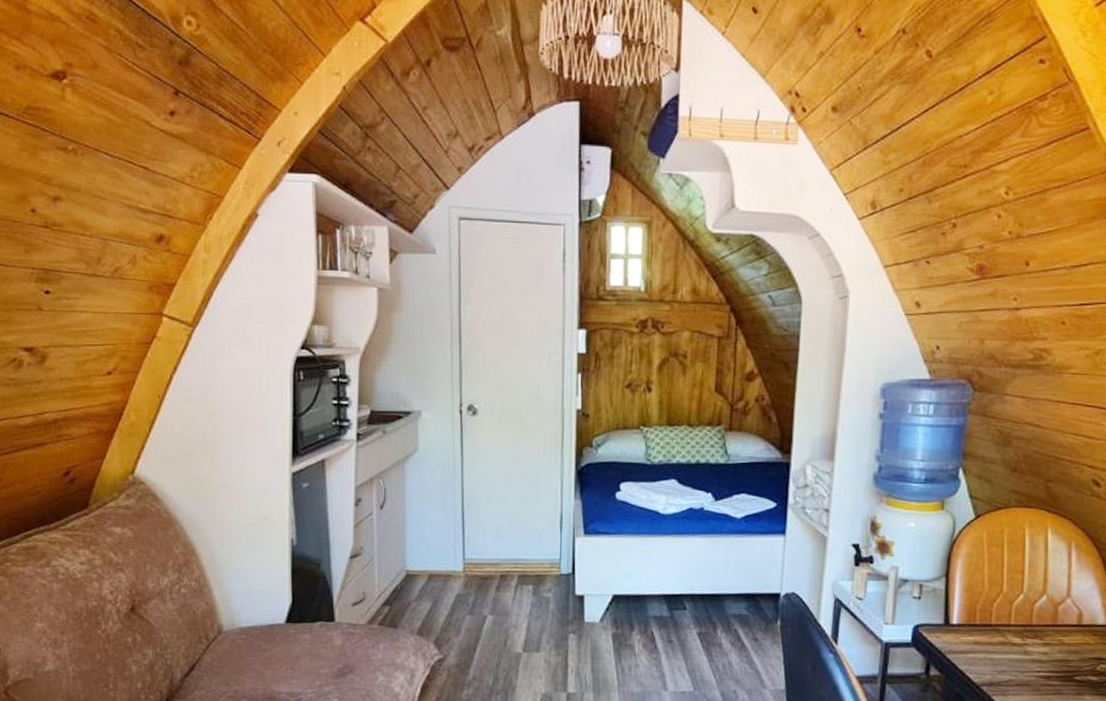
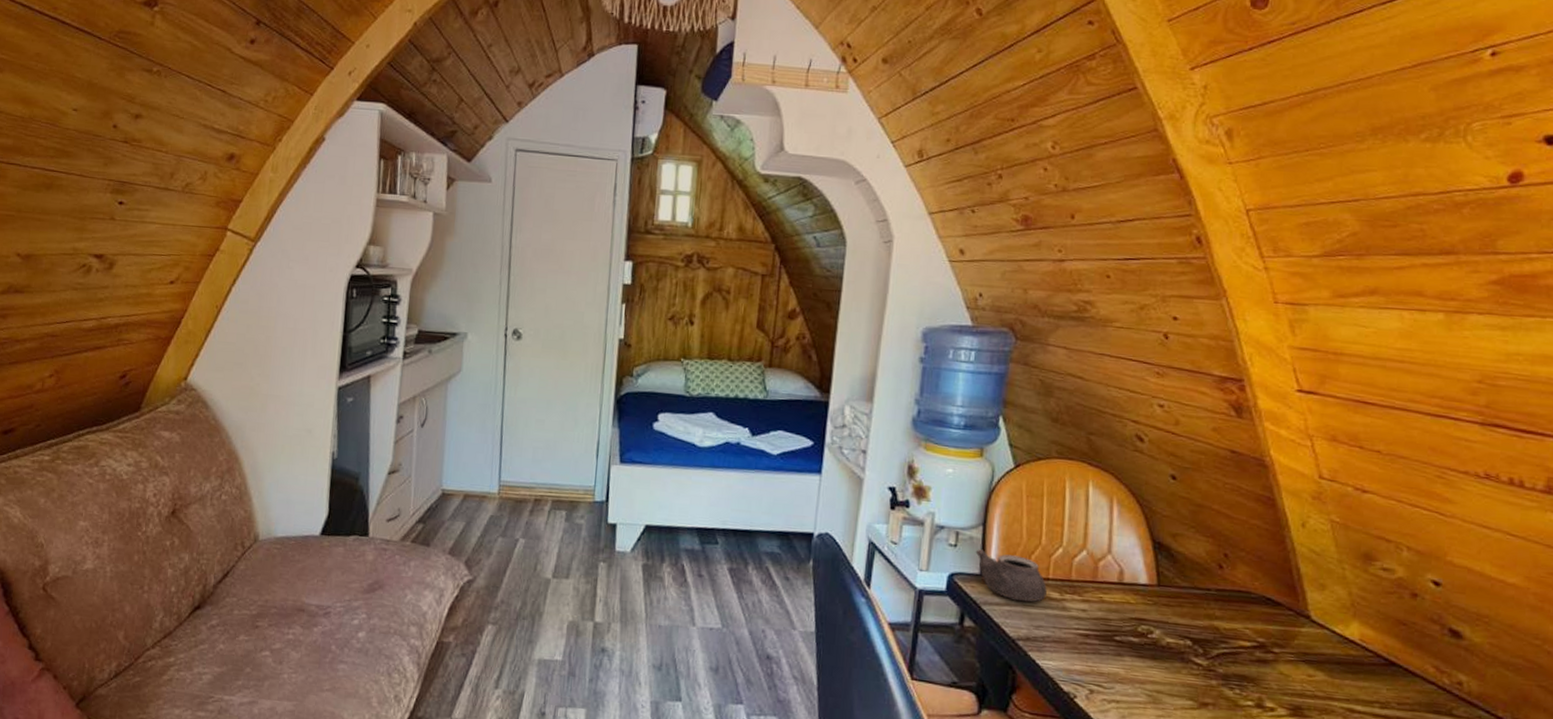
teapot: none [939,600,1009,648] -> present [975,549,1047,602]

